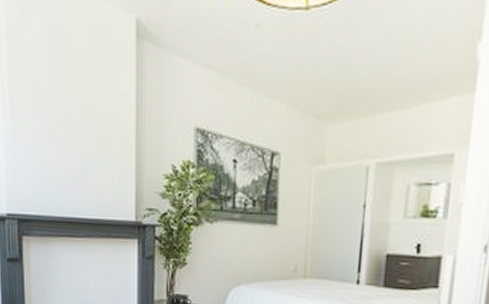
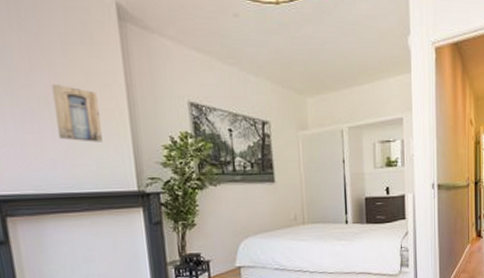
wall art: none [71,107,109,168] -> present [52,84,103,142]

